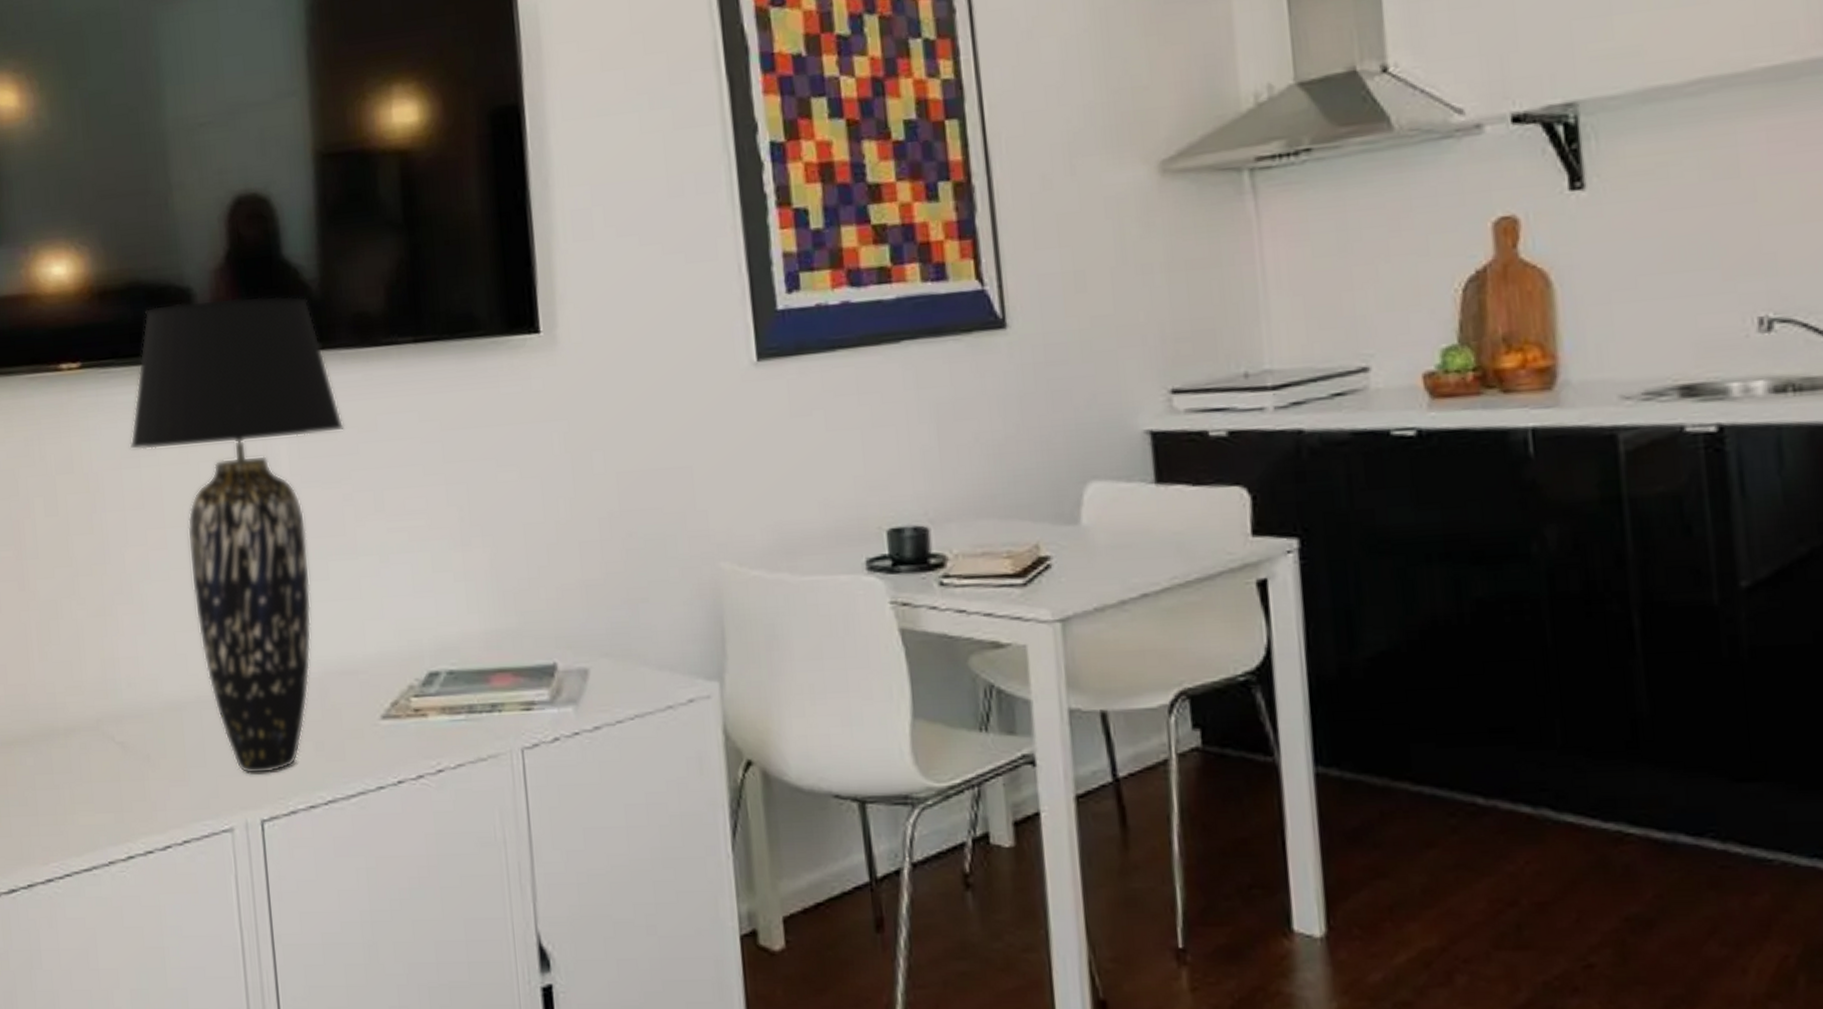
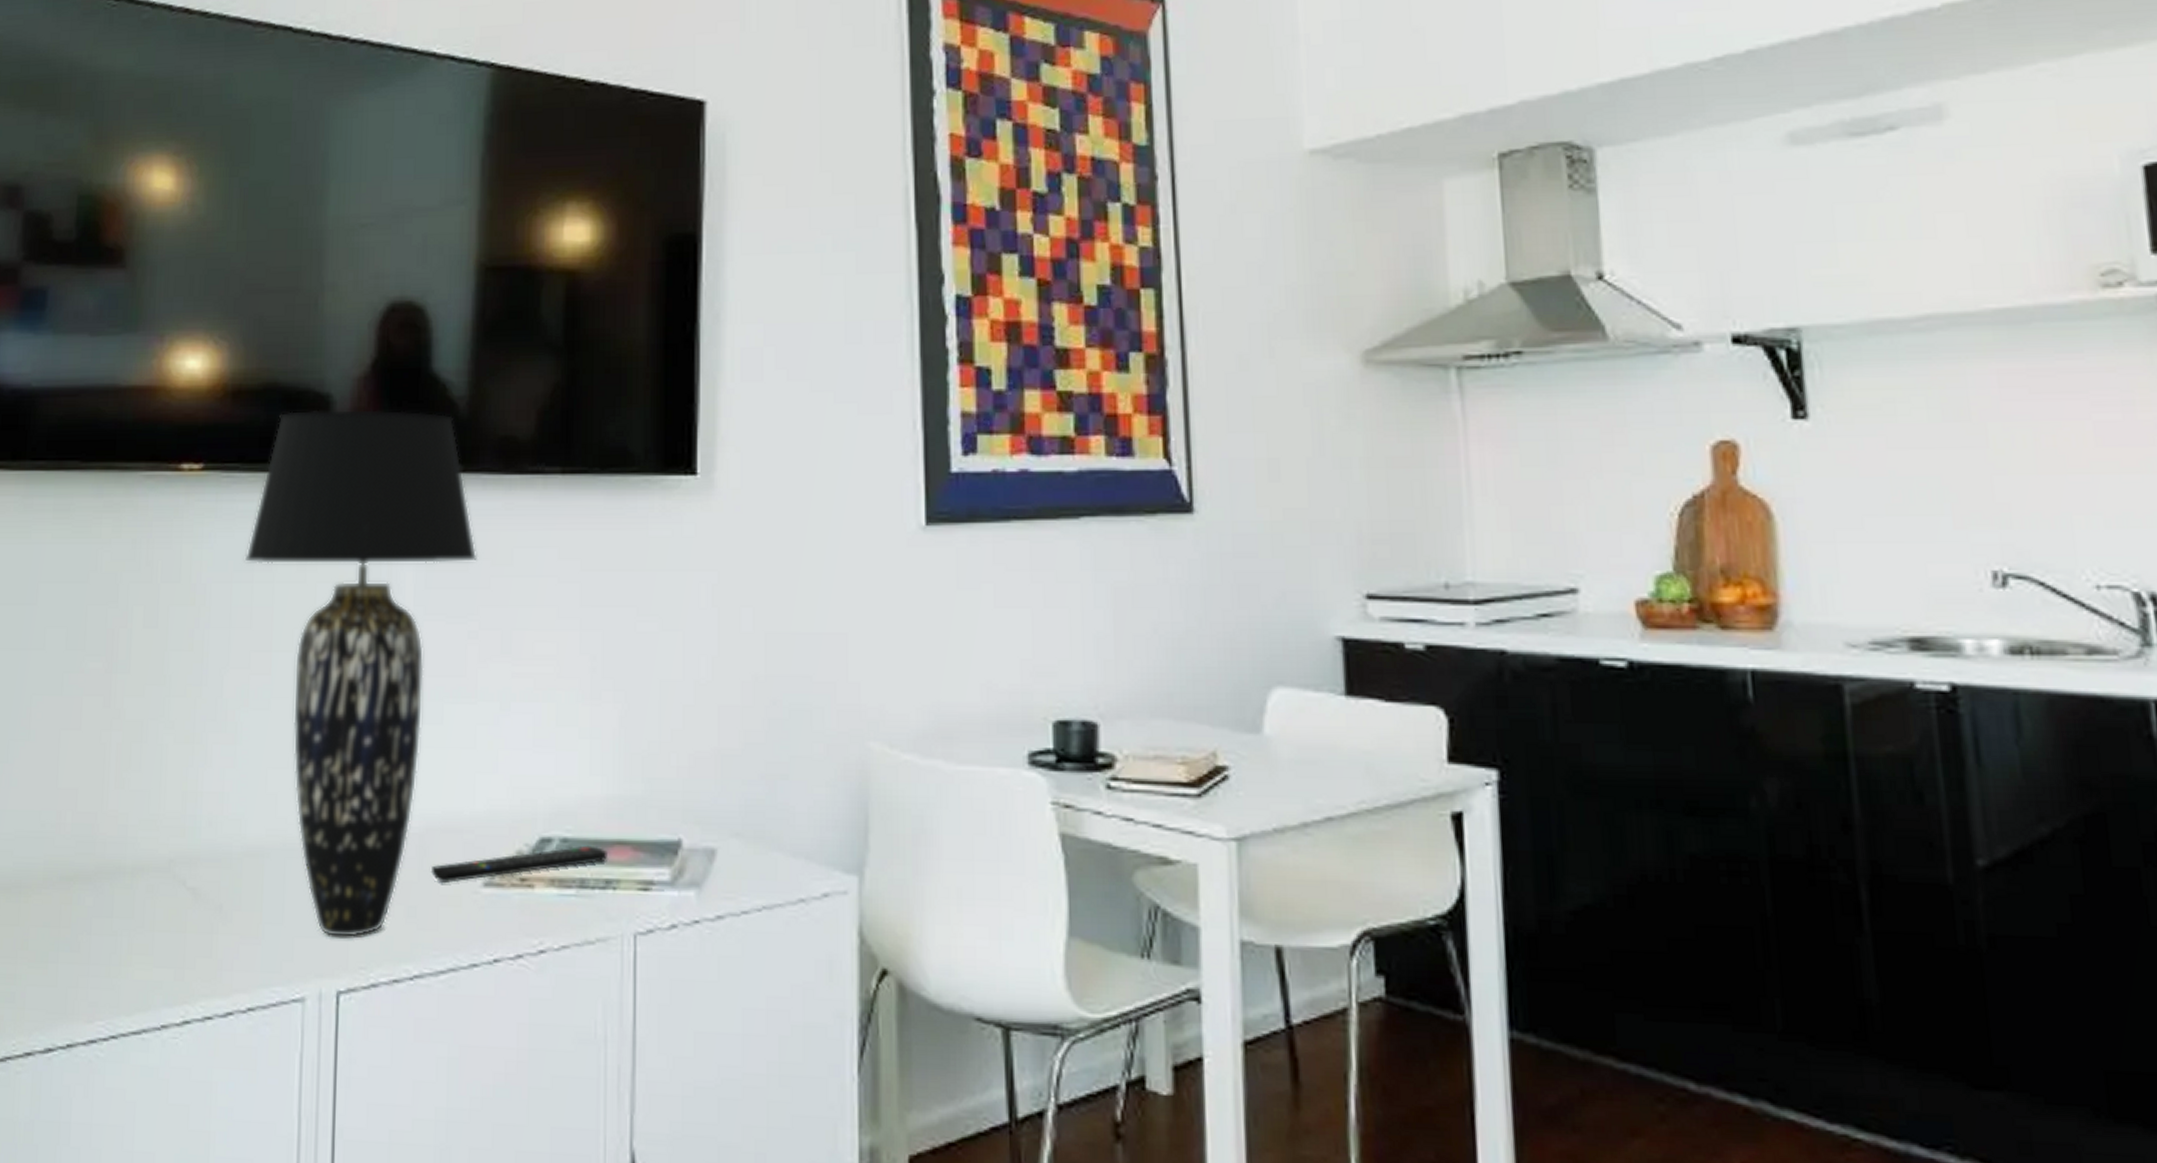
remote control: none [333,675,491,719] -> present [430,845,607,883]

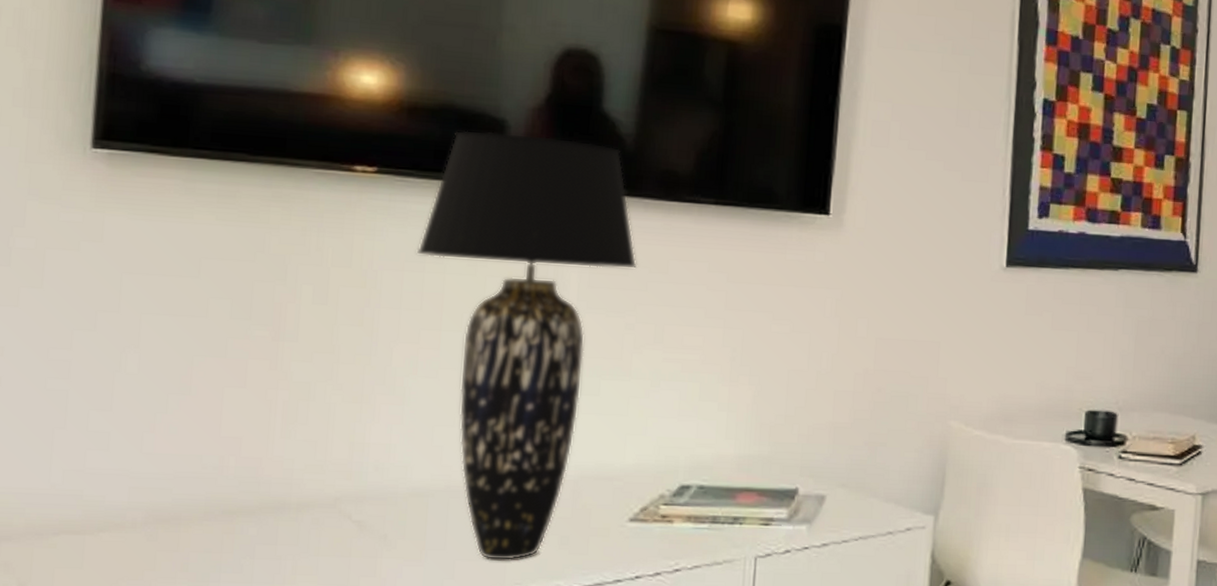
remote control: present [430,845,607,883] -> none [583,491,737,518]

